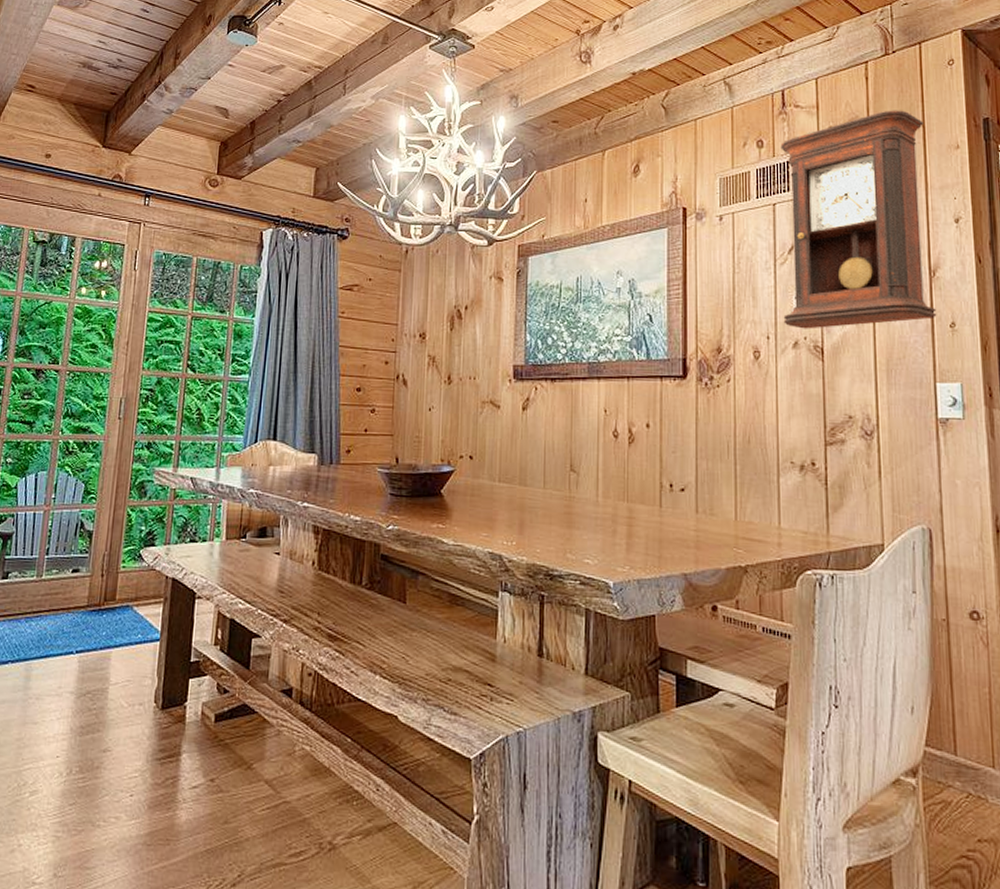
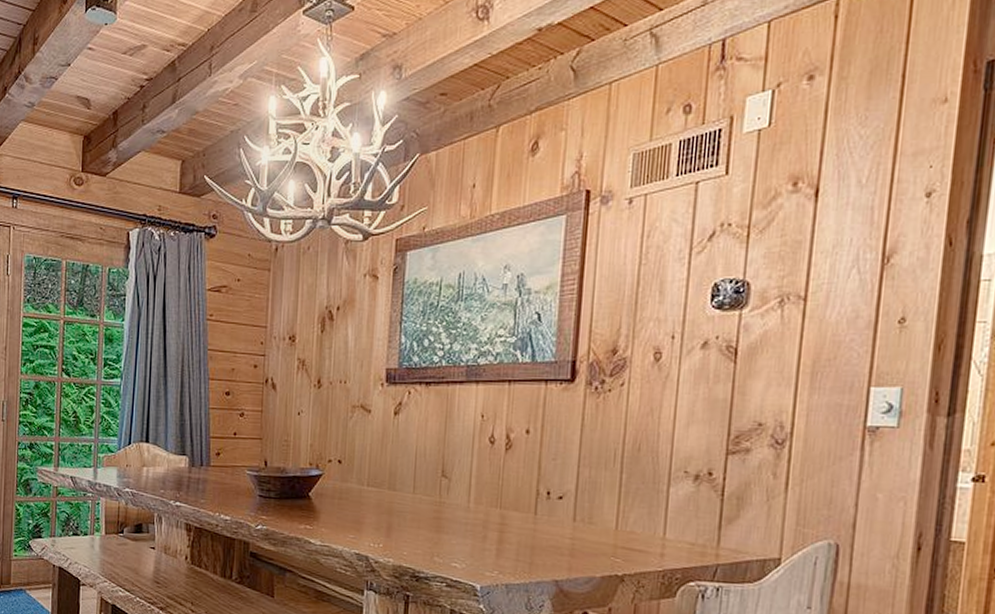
pendulum clock: present [780,110,937,329] -> none [693,56,904,327]

